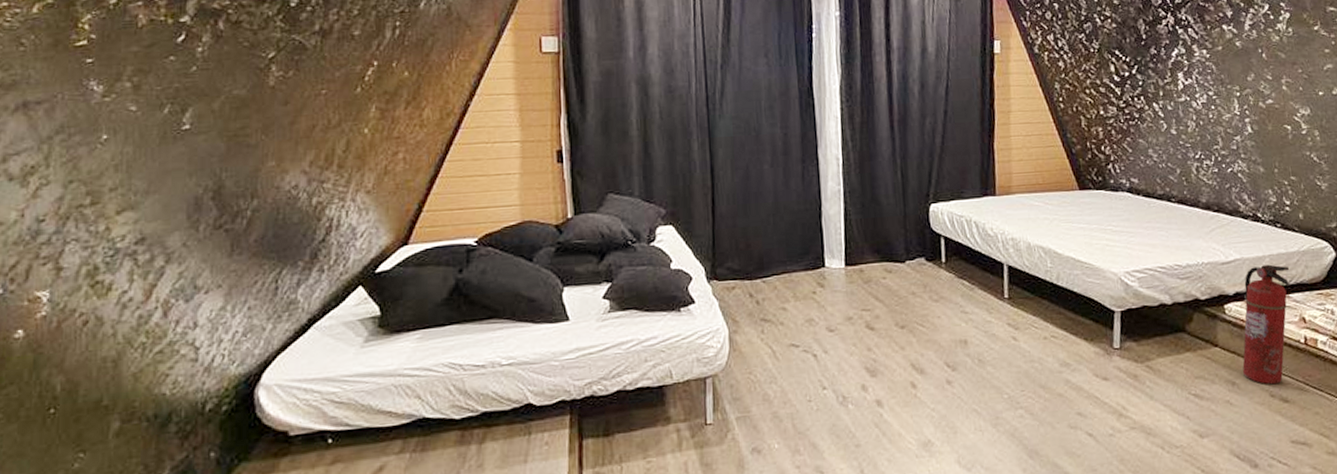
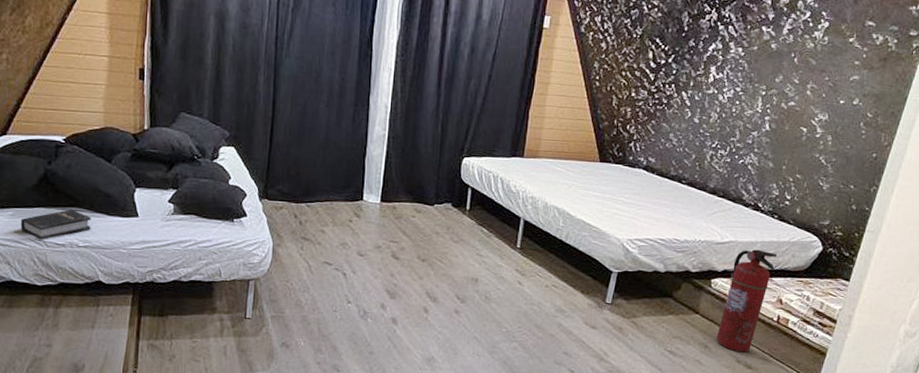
hardback book: none [430,322,515,364] -> present [20,209,91,240]

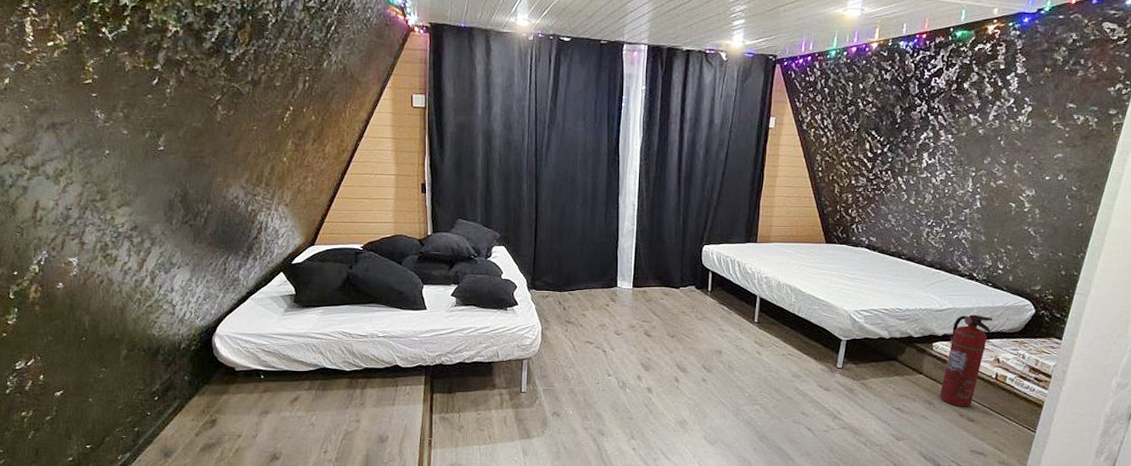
hardback book: present [20,209,91,240] -> none [329,306,388,333]

